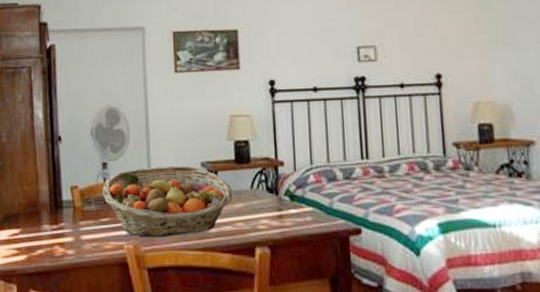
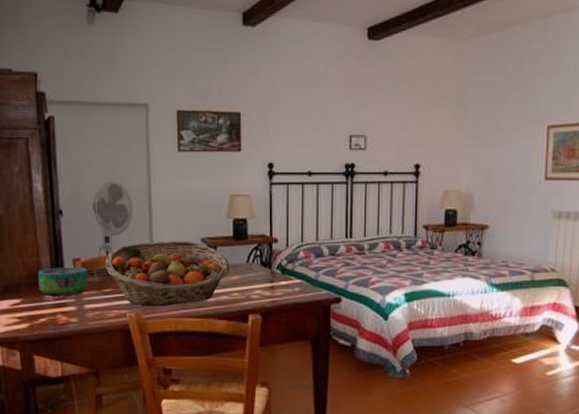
decorative bowl: none [36,195,85,226] -> present [37,267,88,296]

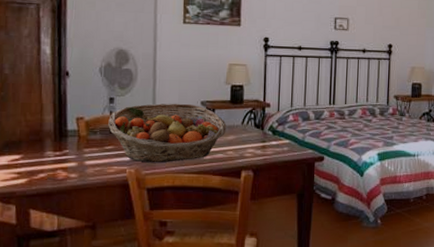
decorative bowl: present [37,267,88,296] -> none [39,125,91,153]

